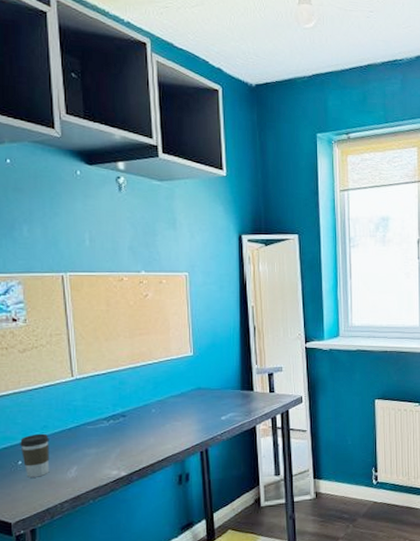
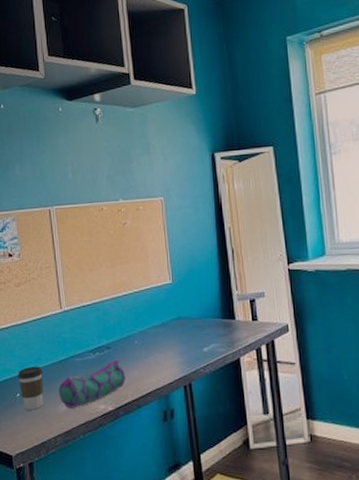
pencil case: none [67,427,141,475] -> present [59,359,125,409]

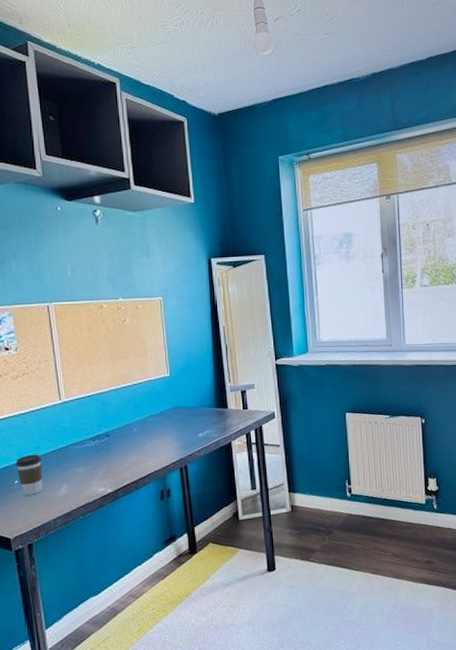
pencil case: present [59,359,125,409] -> none [58,446,124,493]

